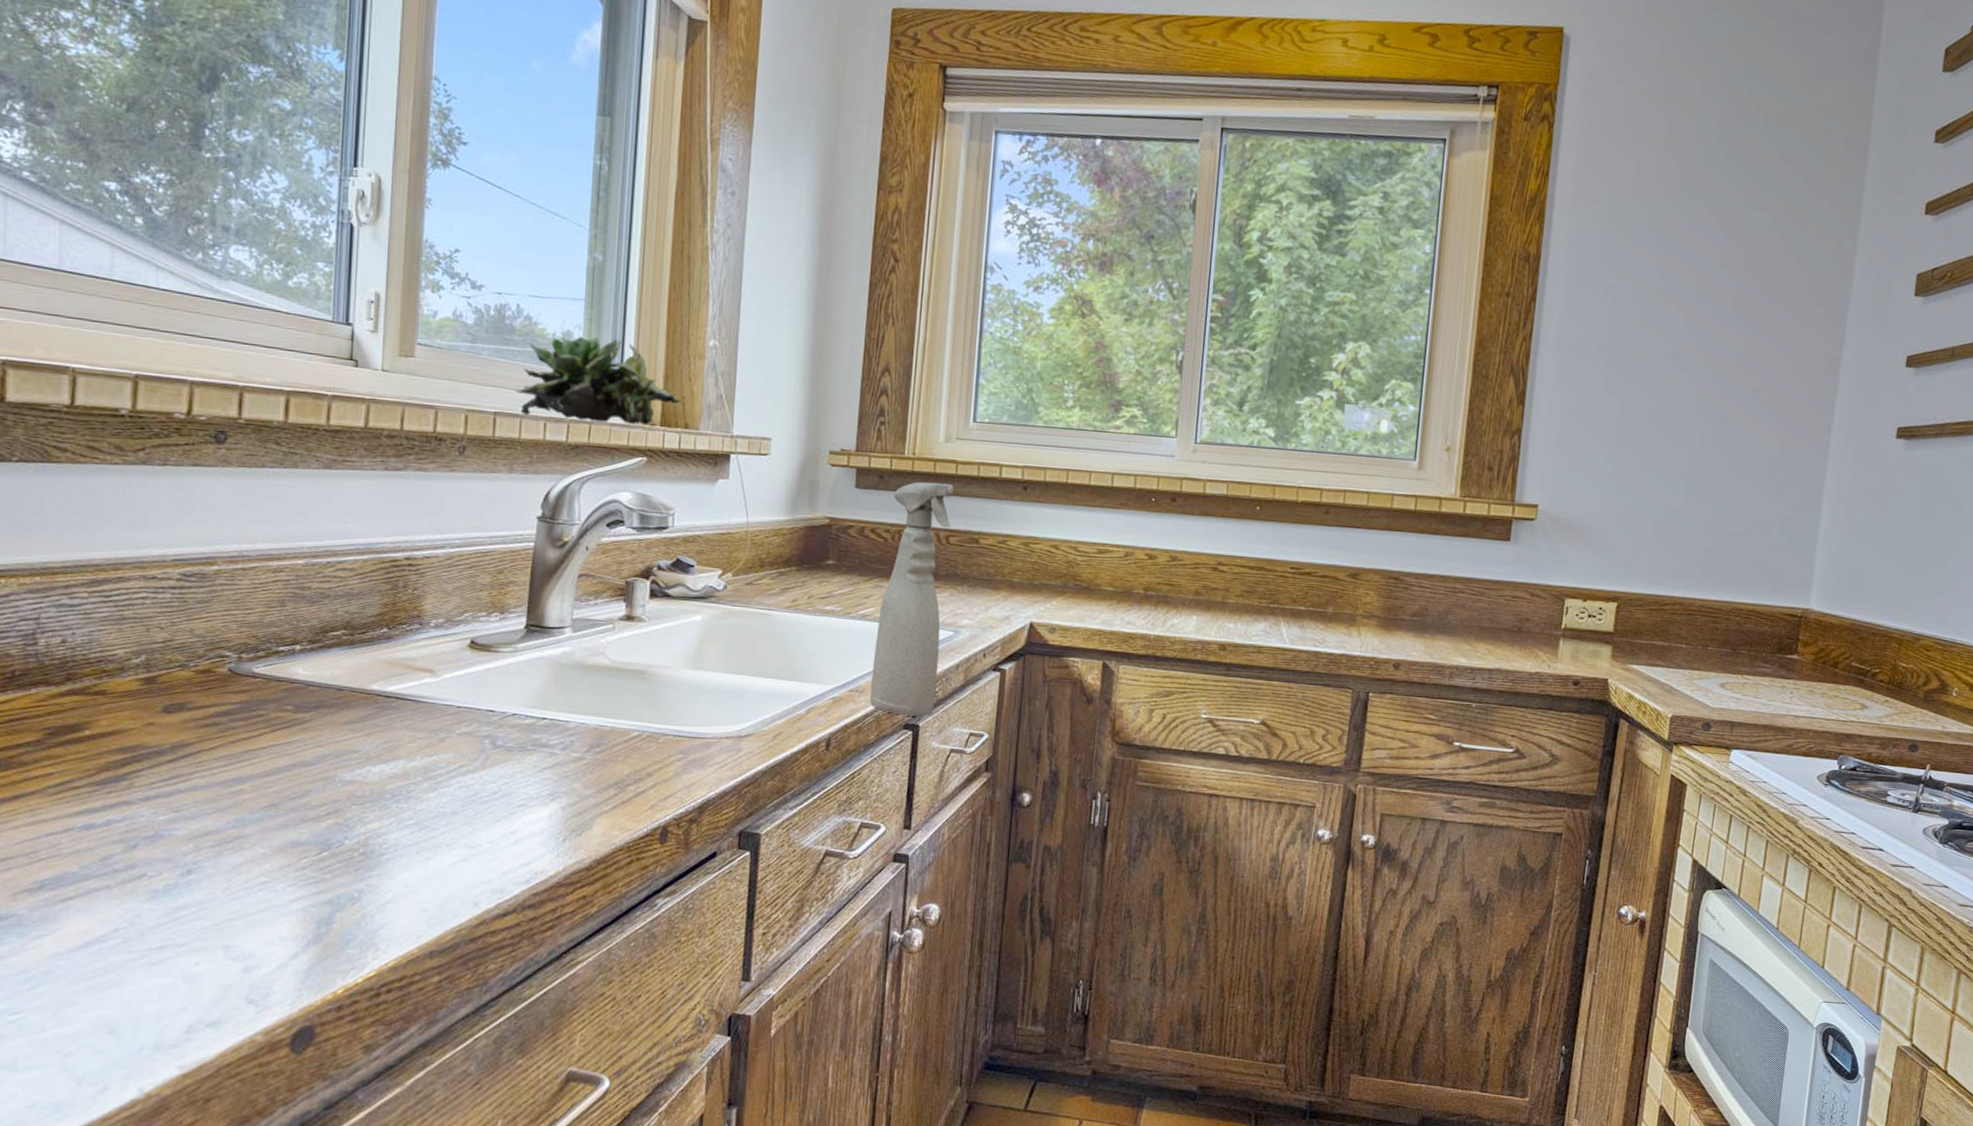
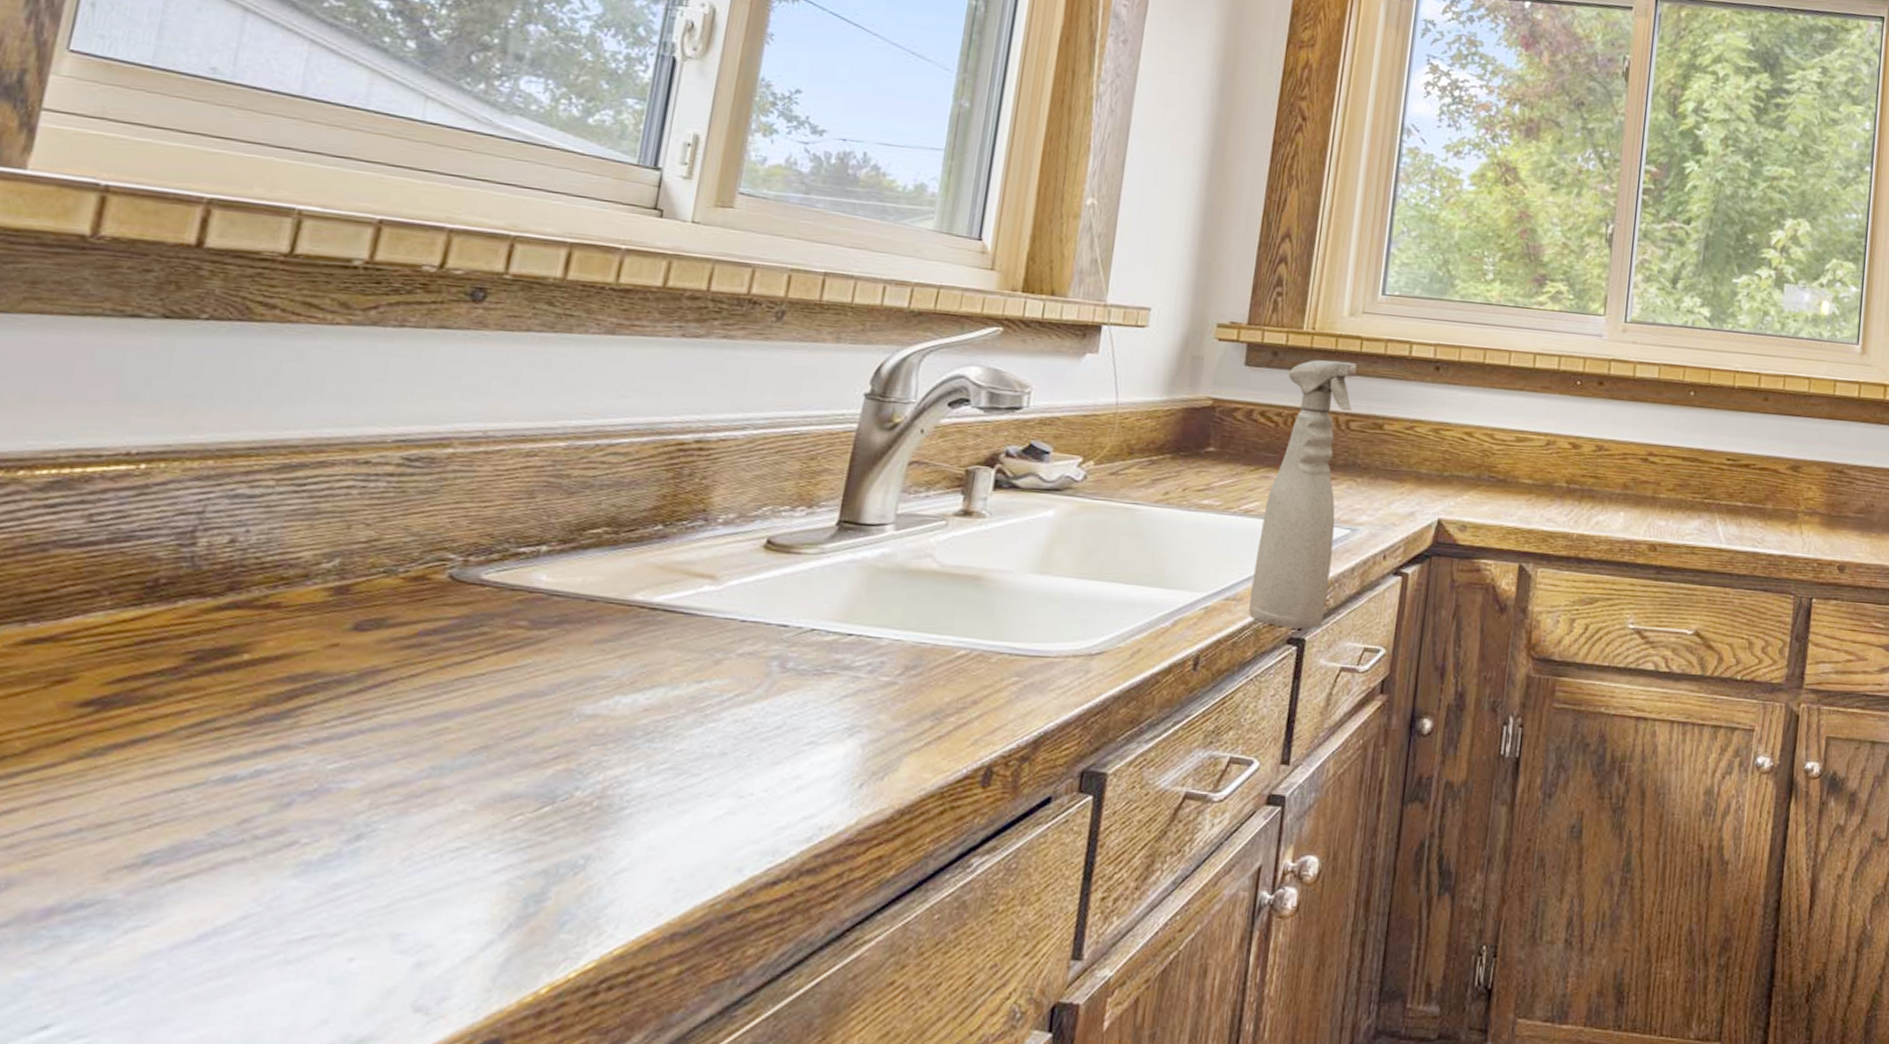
succulent plant: present [514,328,684,427] -> none [851,181,1052,293]

